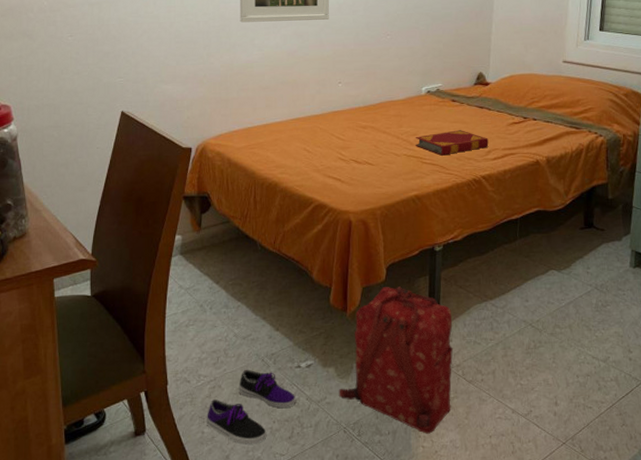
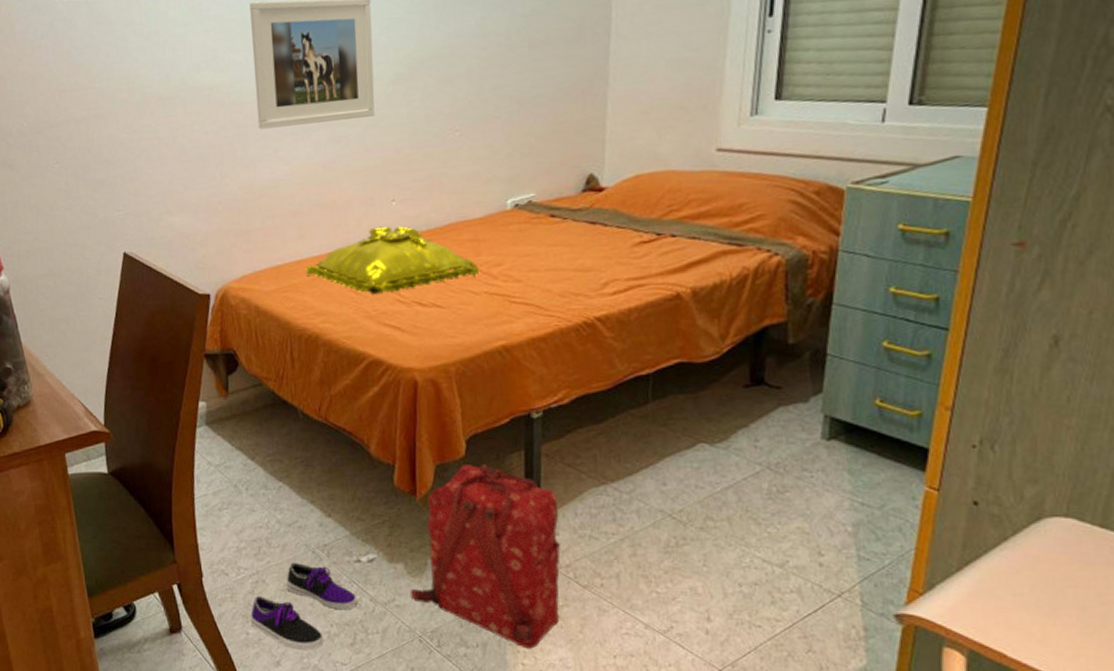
cushion: none [269,101,401,154] -> present [305,226,480,296]
hardback book: present [415,130,489,156] -> none [499,255,605,292]

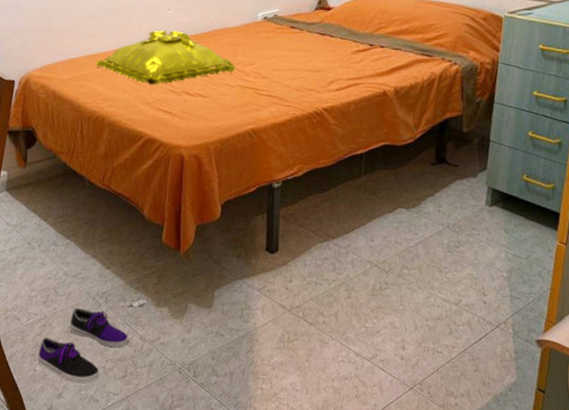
backpack: present [409,464,561,649] -> none [172,225,294,376]

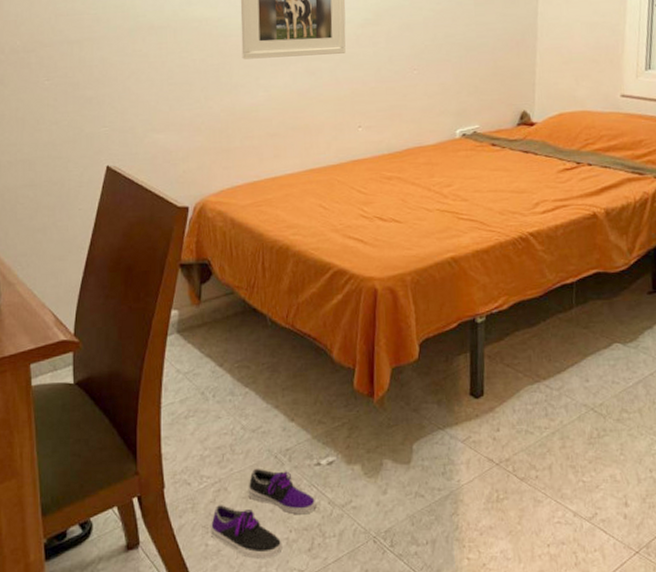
cushion: present [95,30,236,86] -> none [279,149,433,211]

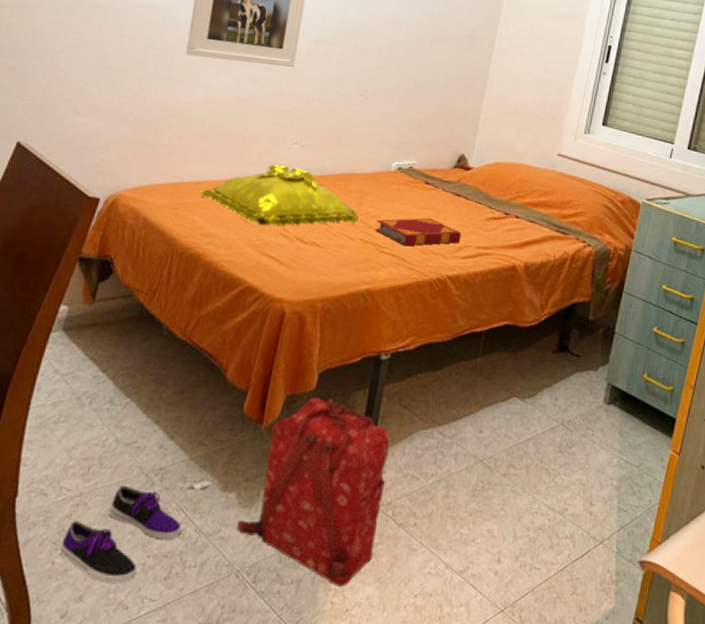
cushion: none [279,149,433,211] -> present [200,164,360,227]
backpack: none [365,366,502,543] -> present [235,397,390,587]
hardback book: none [449,179,536,210] -> present [374,218,462,246]

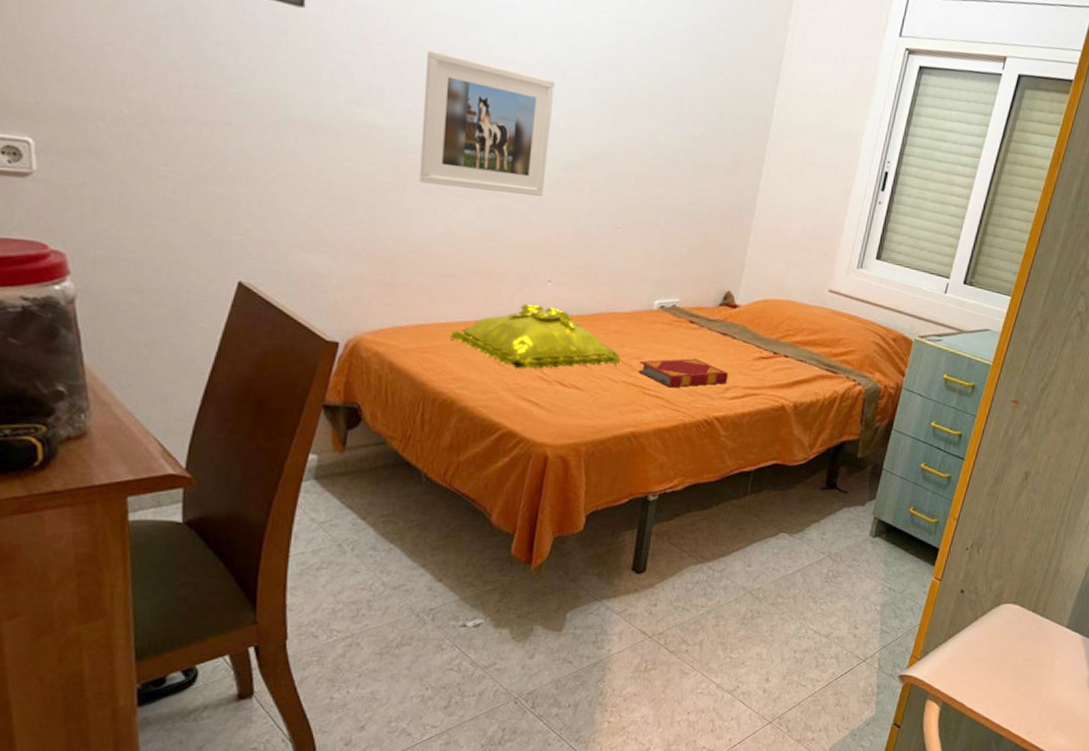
shoe: present [59,485,182,584] -> none [336,625,458,714]
backpack: present [235,397,390,587] -> none [511,538,660,708]

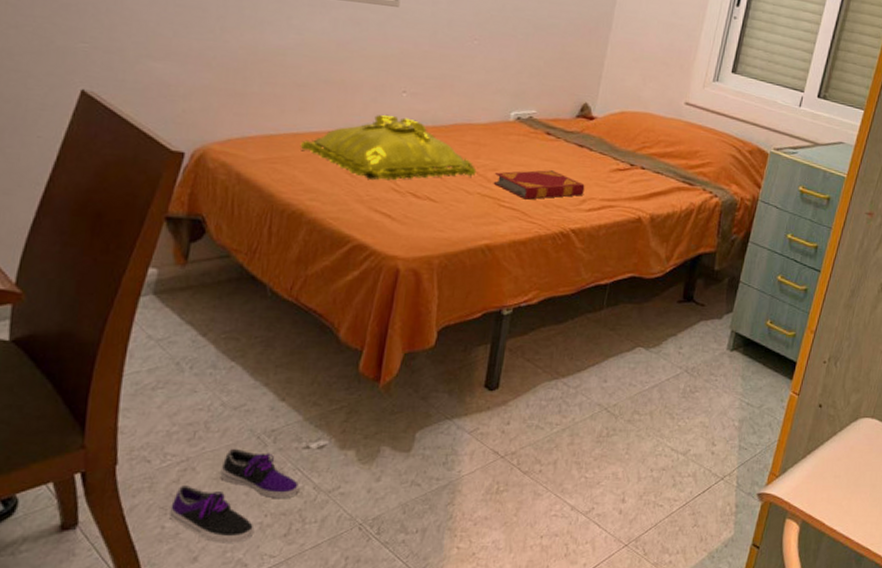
shoe: none [336,625,458,714] -> present [168,448,300,543]

